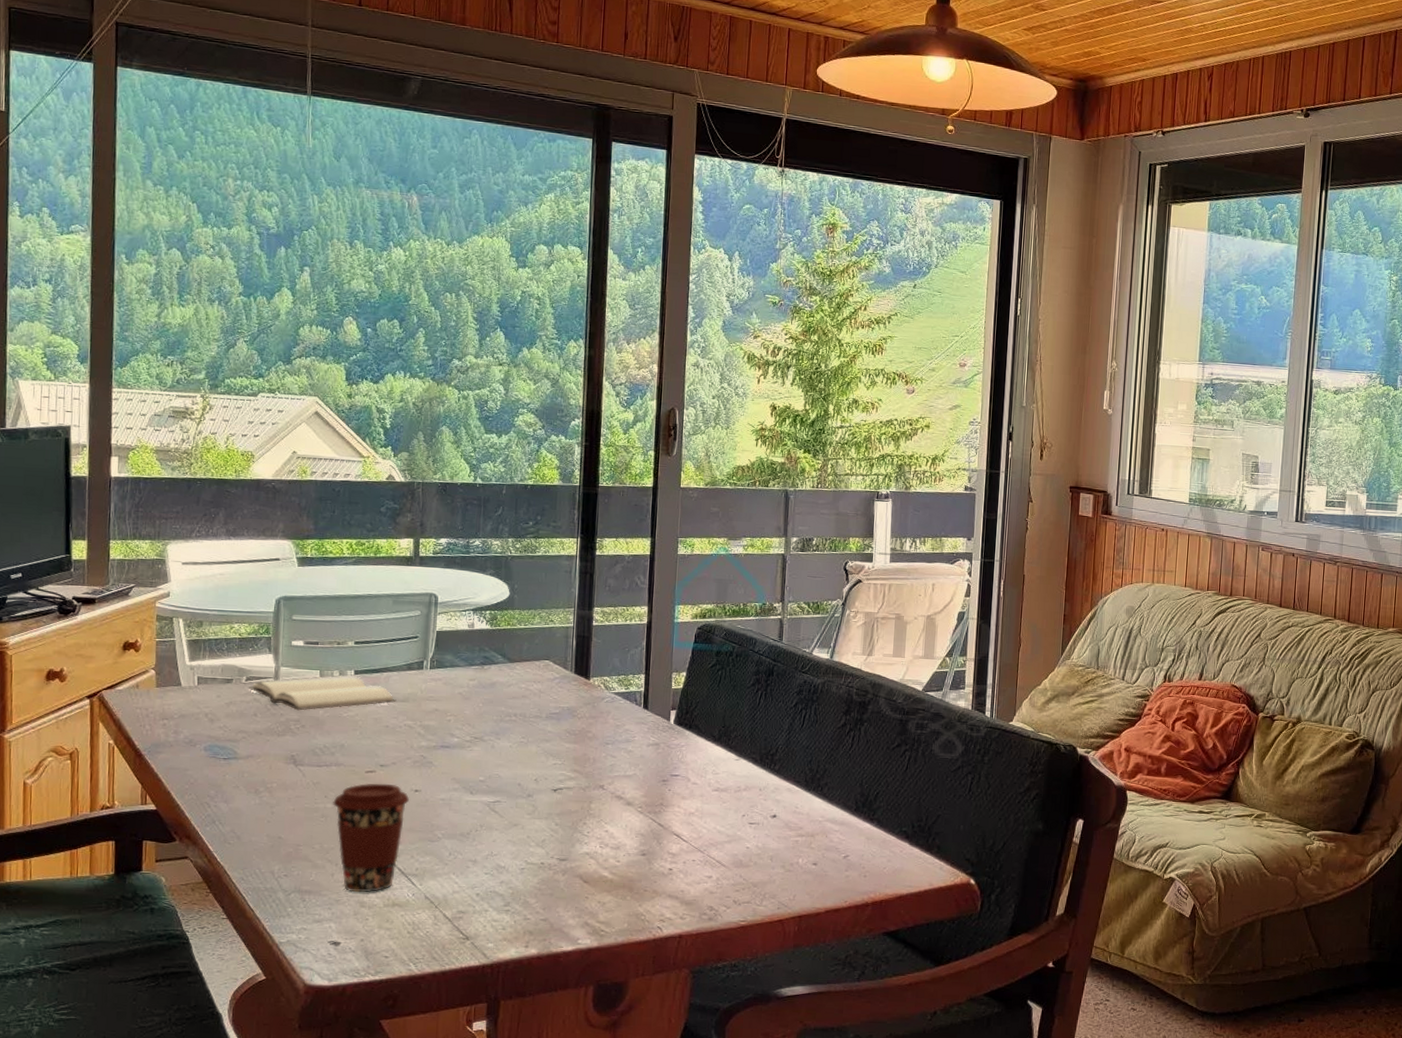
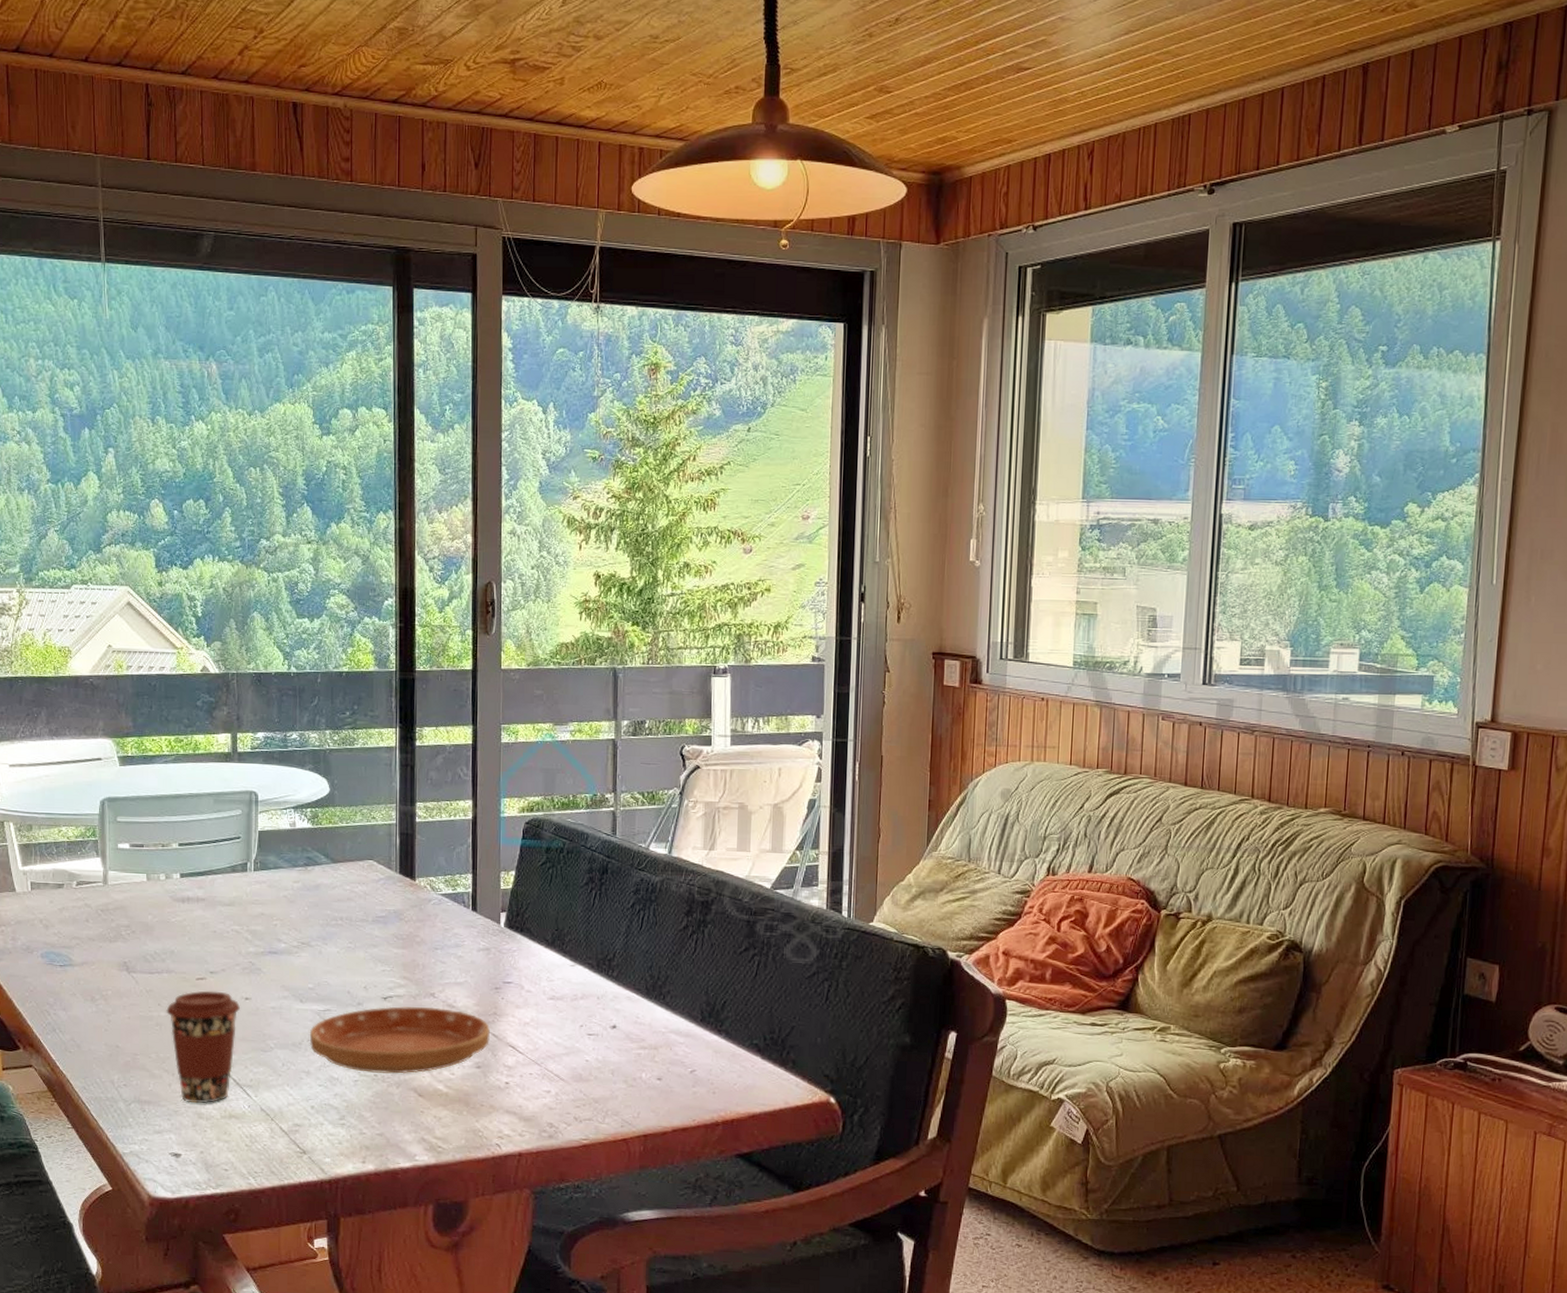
book: present [249,674,397,711] -> none [80,878,223,916]
saucer: none [477,798,656,862] -> present [309,1006,490,1074]

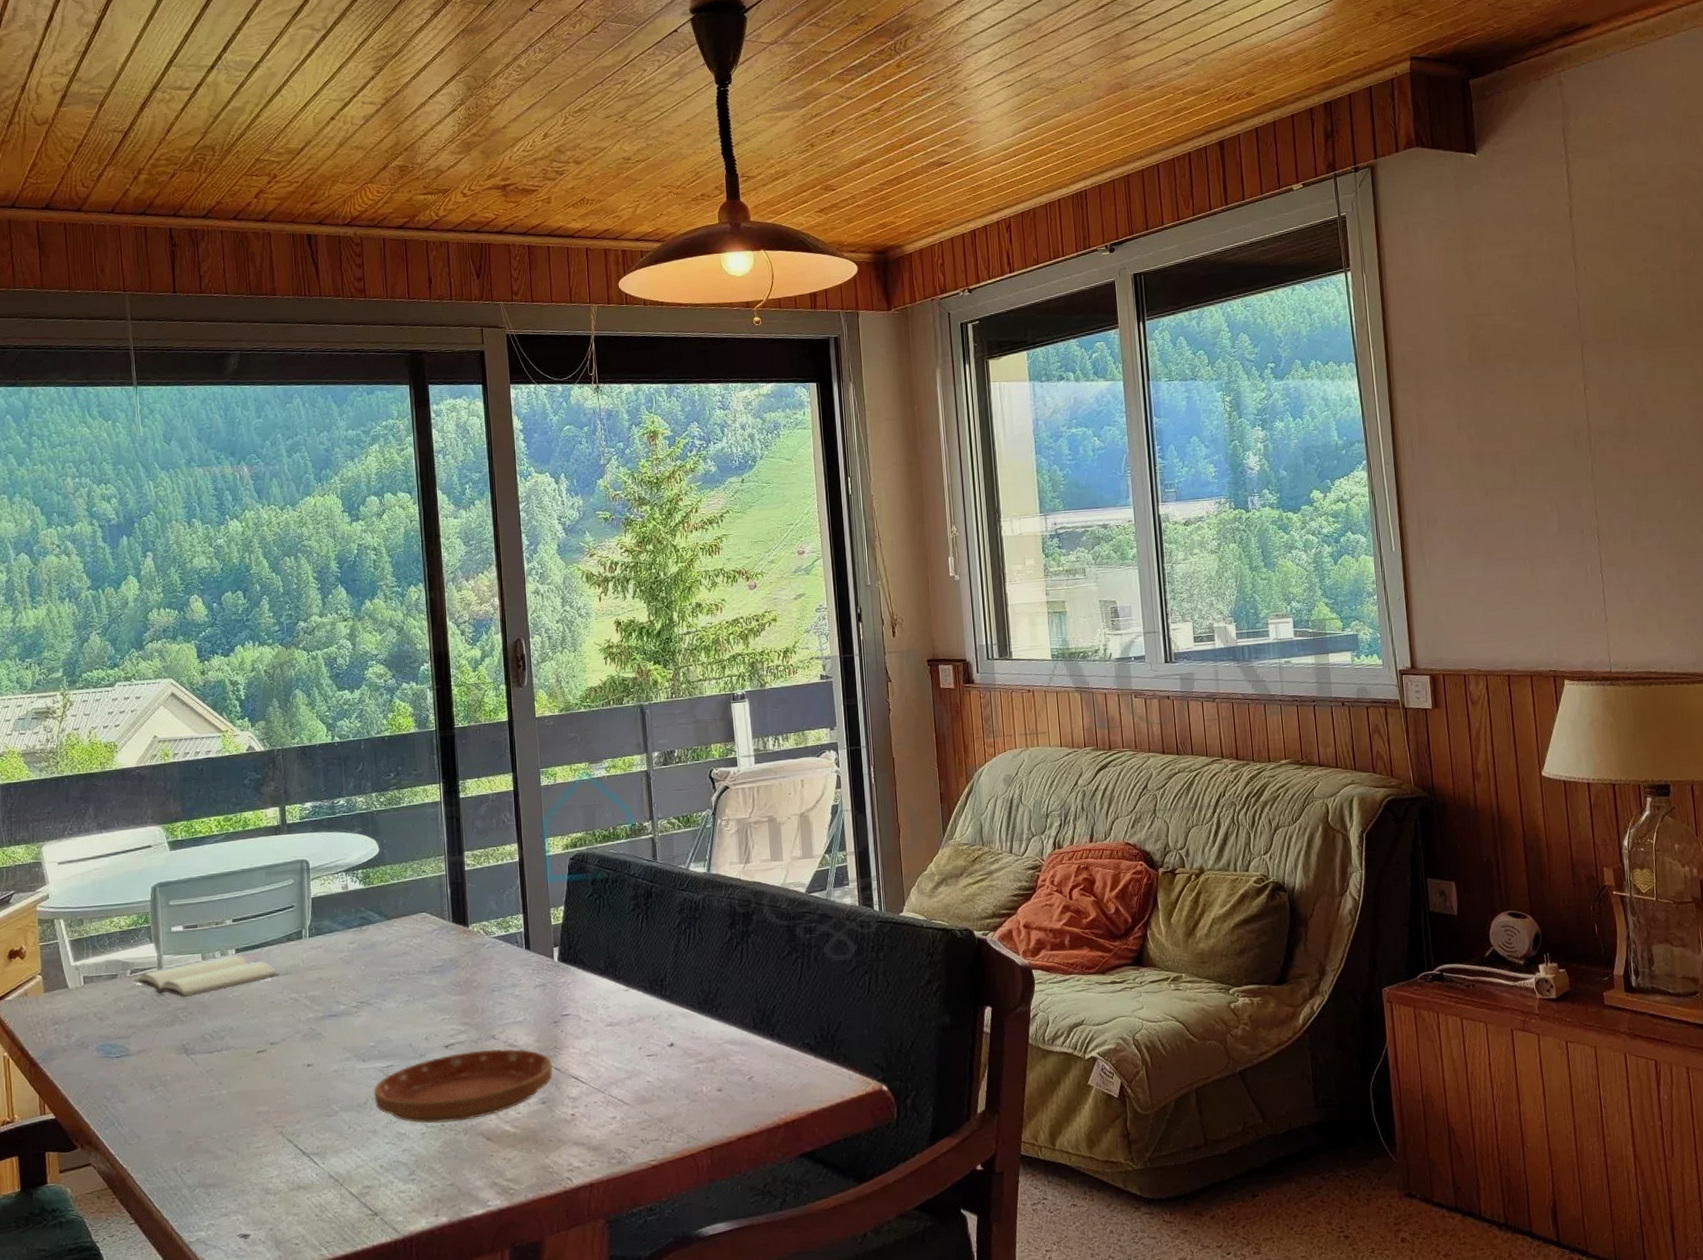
book: none [80,878,223,916] -> present [134,953,280,998]
coffee cup: present [166,990,241,1104] -> none [227,1061,304,1180]

